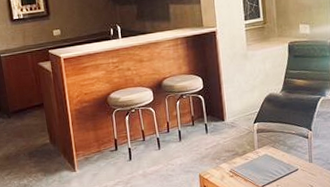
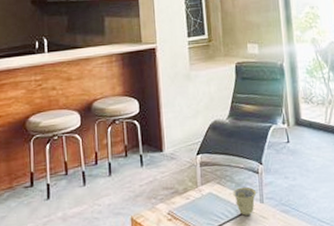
cup: none [285,149,306,173] -> present [233,186,257,216]

